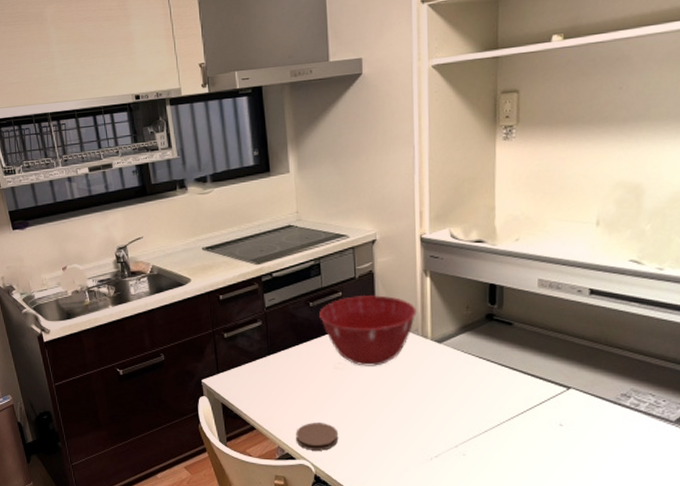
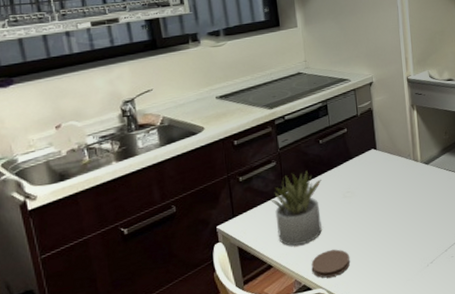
succulent plant: none [254,335,310,411] -> present [269,171,322,246]
mixing bowl: present [319,294,417,366] -> none [328,128,408,192]

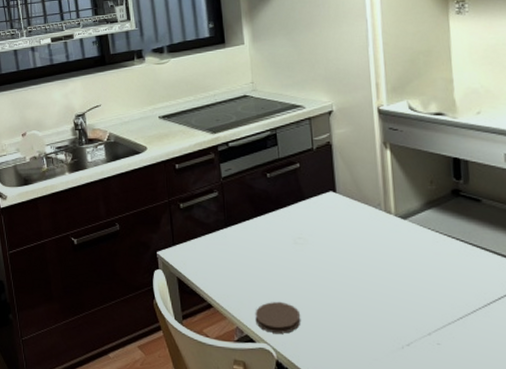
succulent plant: present [269,171,322,246] -> none [210,207,268,289]

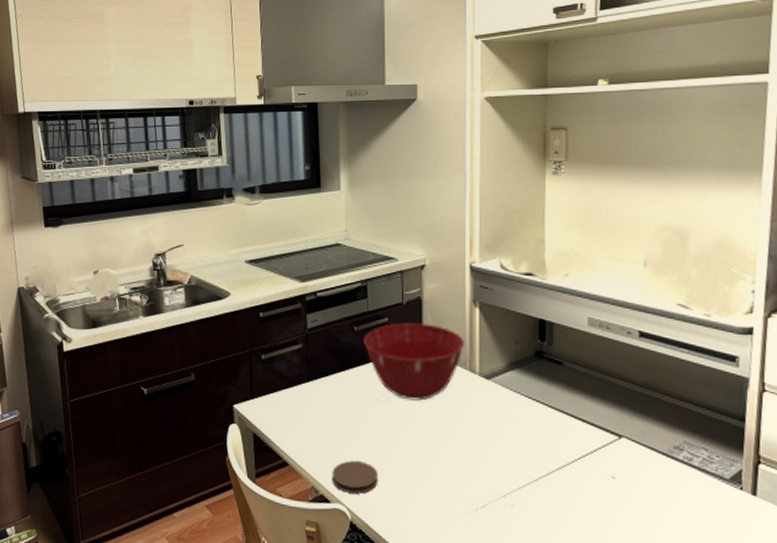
mixing bowl: none [277,166,378,242] -> present [364,322,465,401]

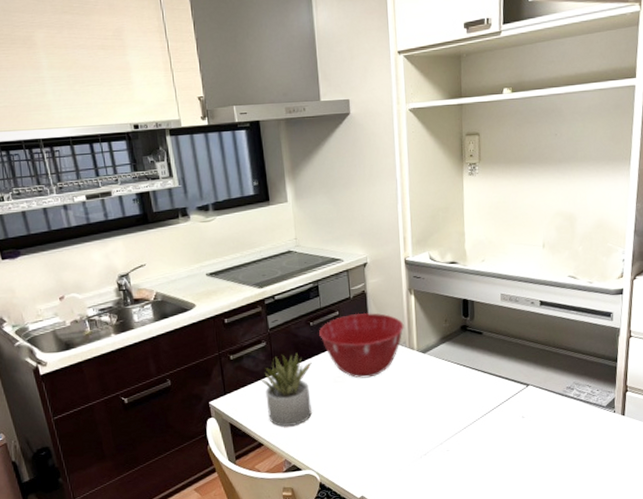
succulent plant: none [292,360,352,446] -> present [260,353,312,426]
coaster: present [332,460,379,494] -> none [301,433,341,460]

